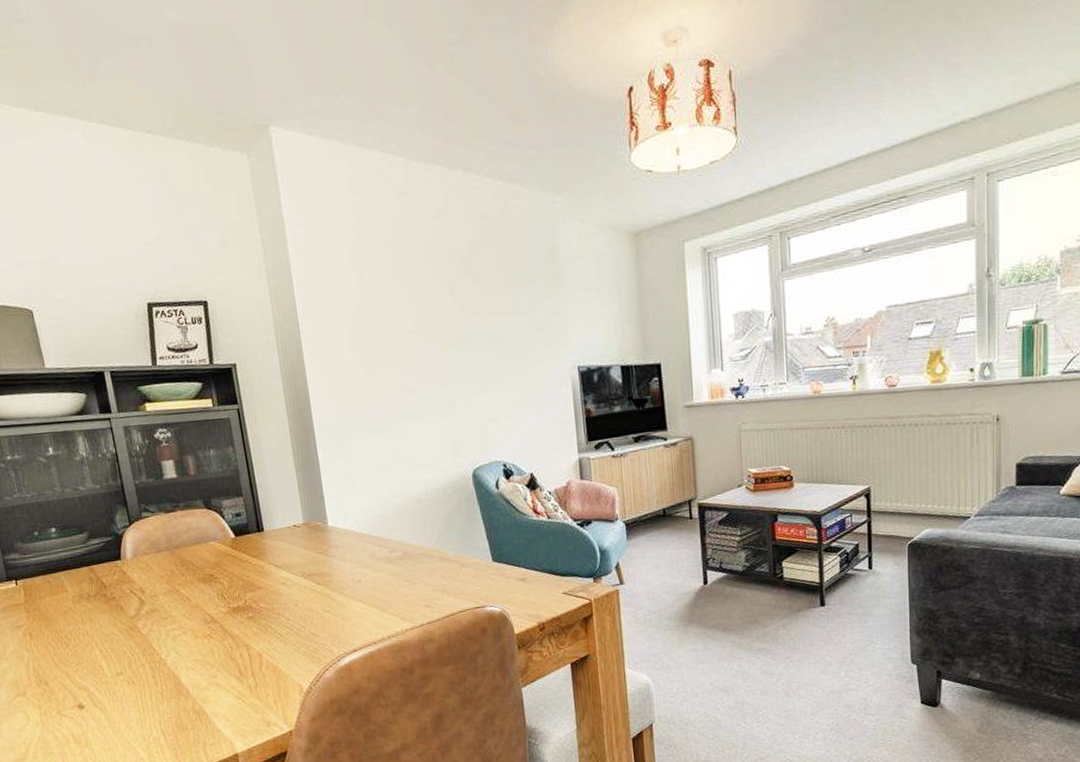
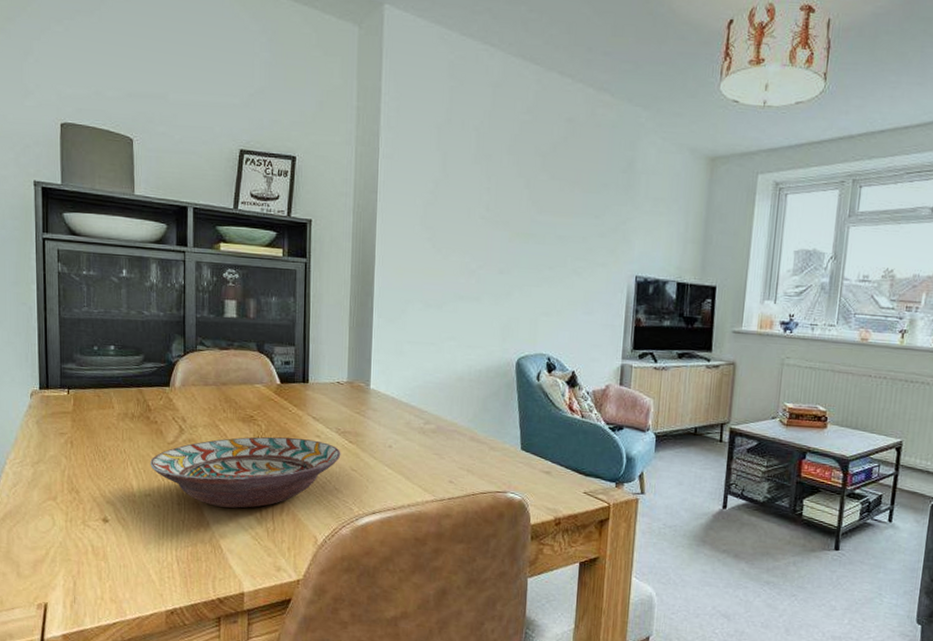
decorative bowl: none [115,588,311,673] -> present [149,436,341,508]

